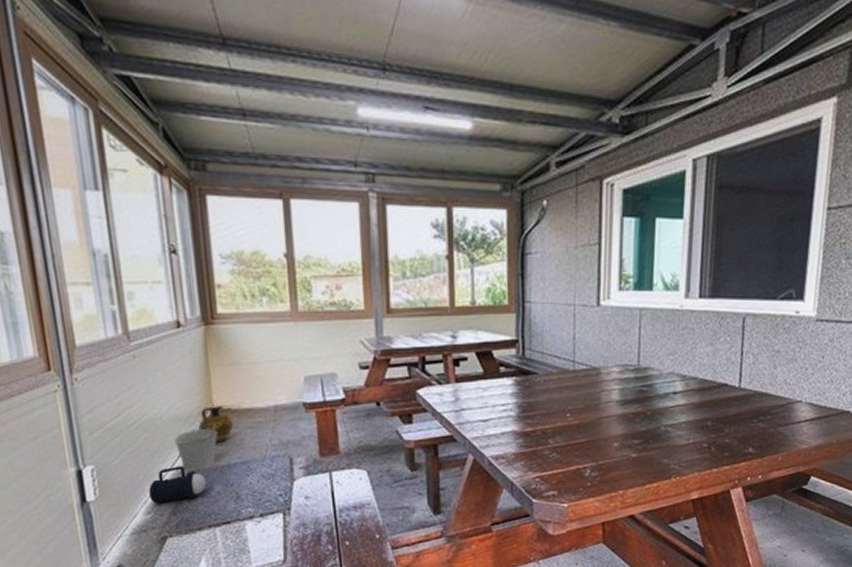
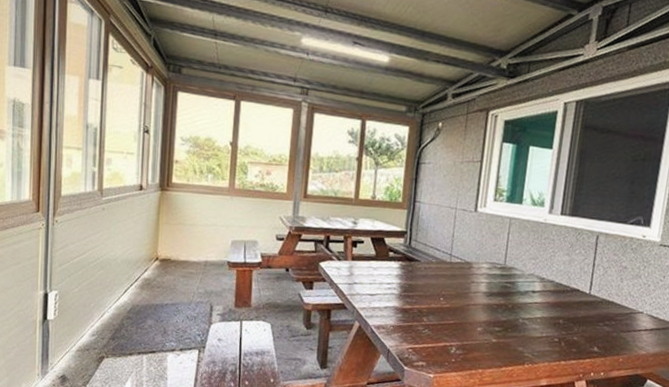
lantern: present [149,466,207,504] -> none [96,300,143,329]
bucket: present [174,424,218,471] -> none [123,269,157,306]
ceramic jug: present [198,405,234,444] -> none [143,255,171,286]

